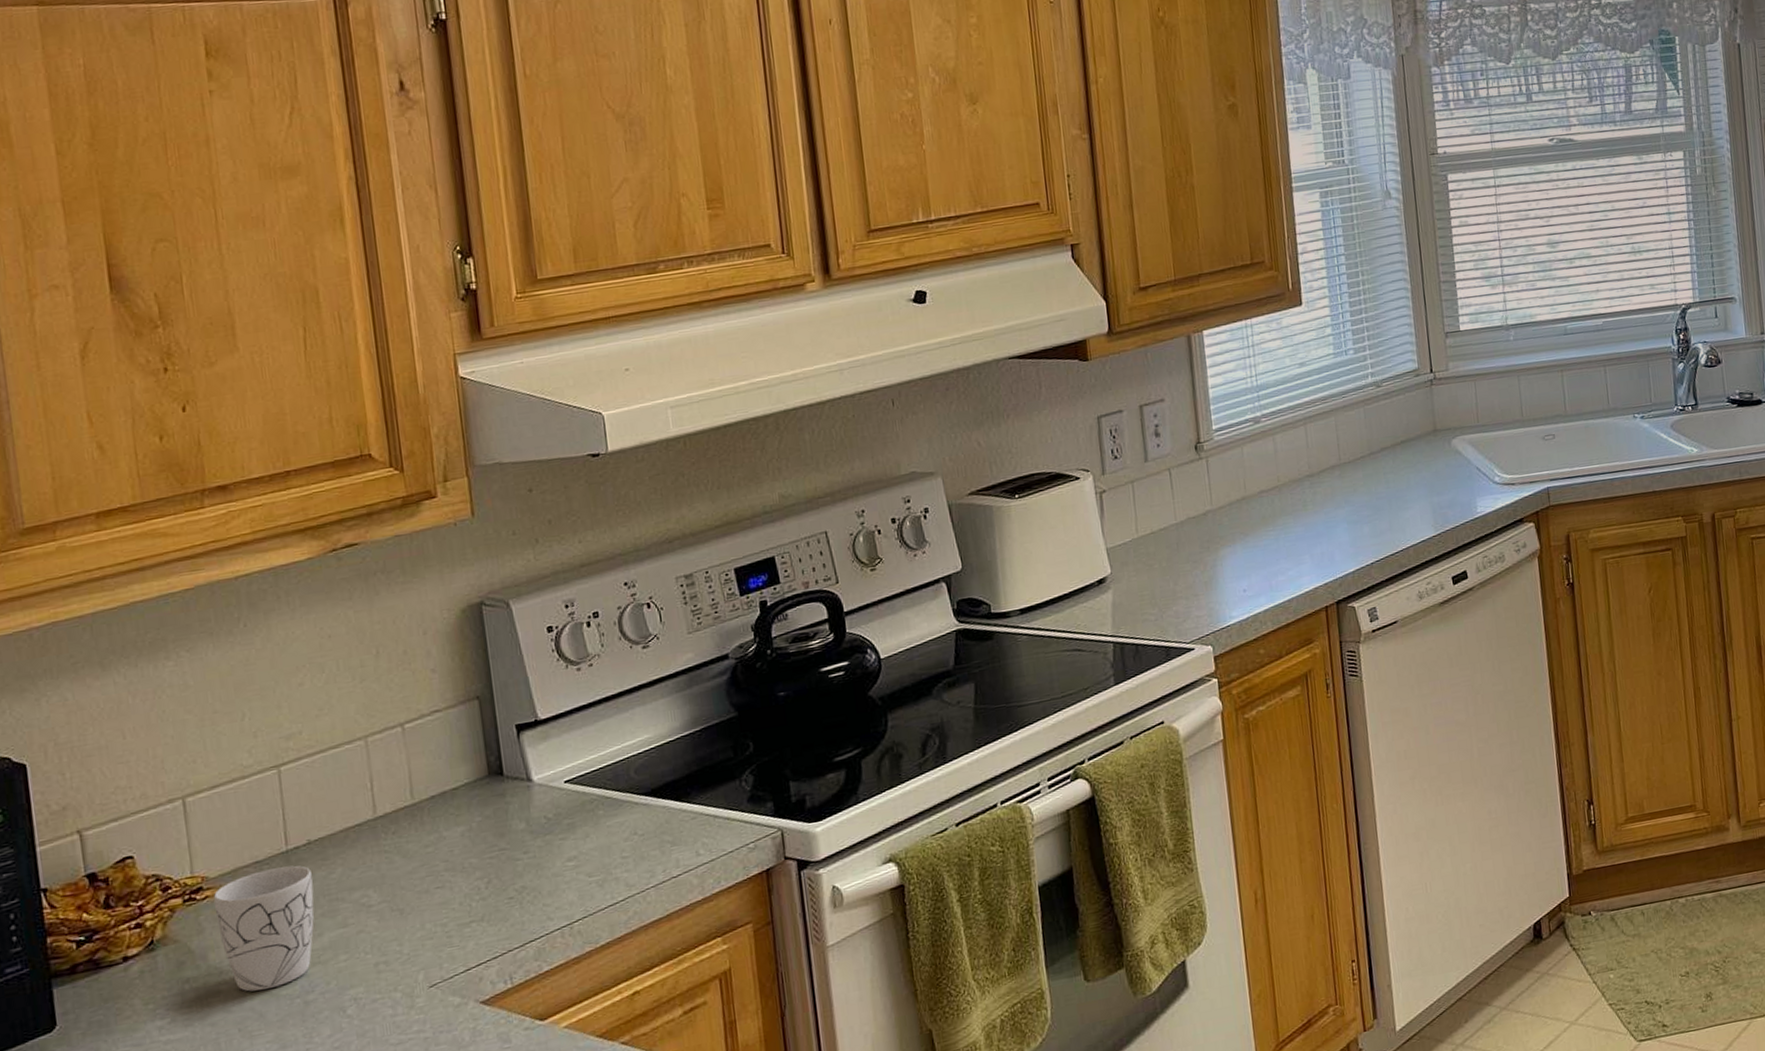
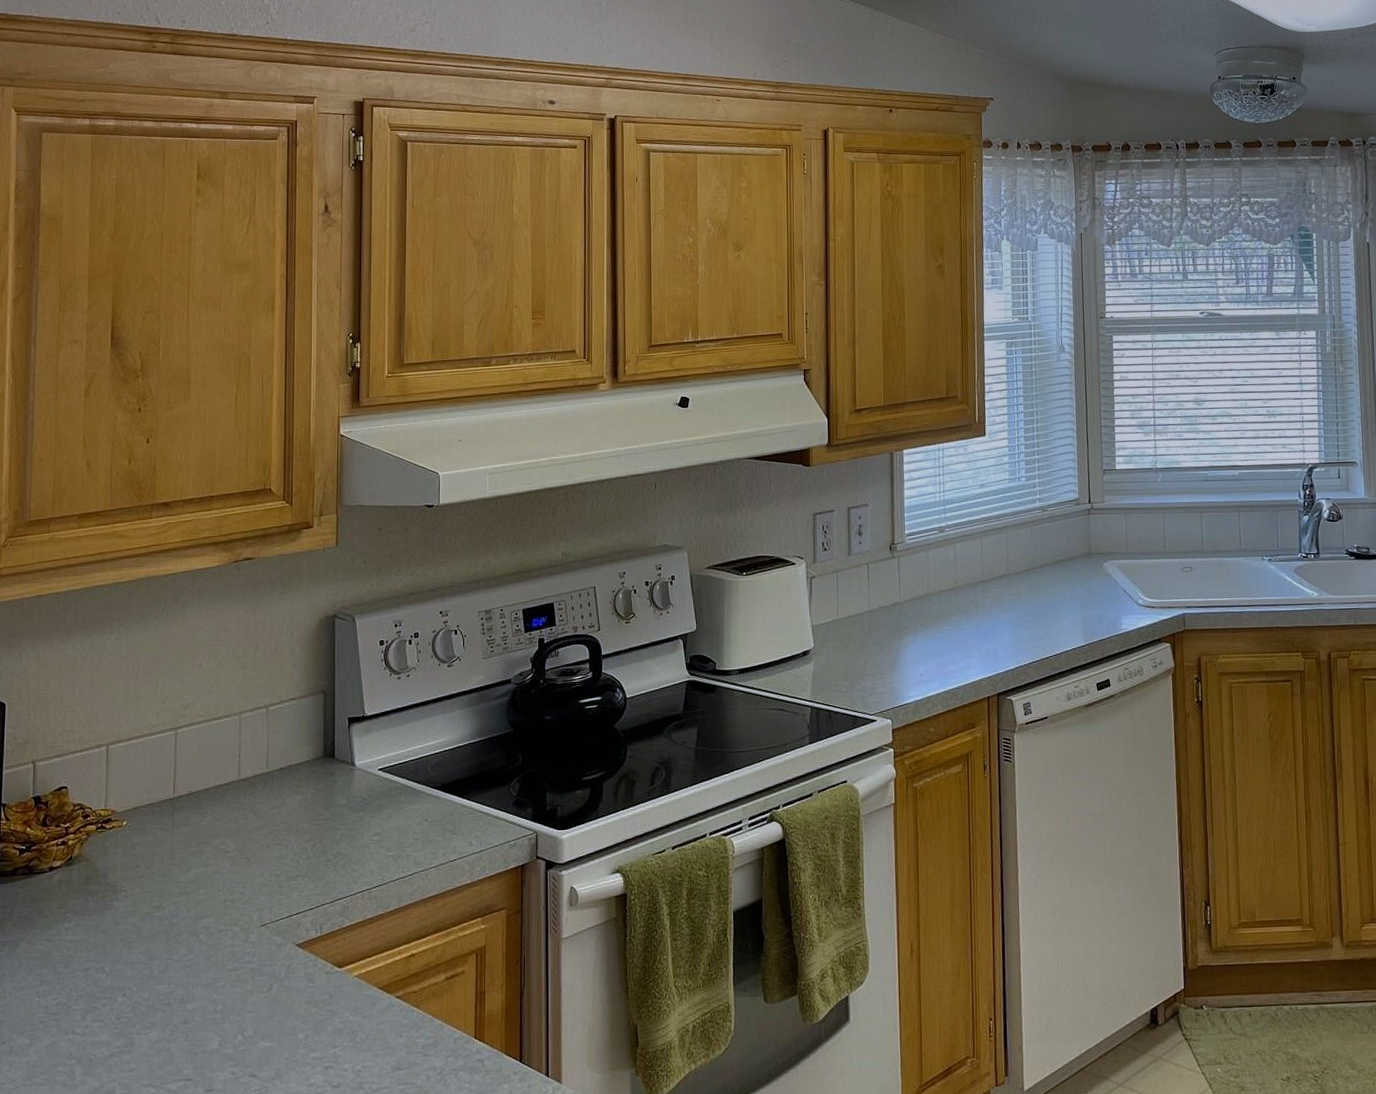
mug: present [213,865,315,992] -> none [117,810,189,910]

